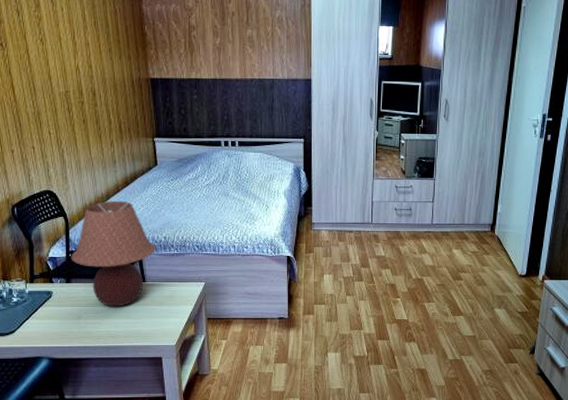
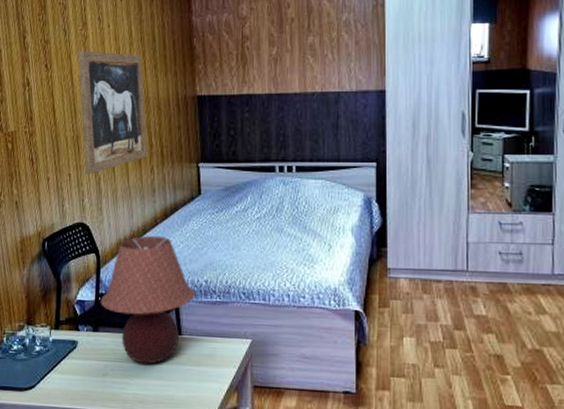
wall art: none [33,31,107,148] -> present [77,50,148,175]

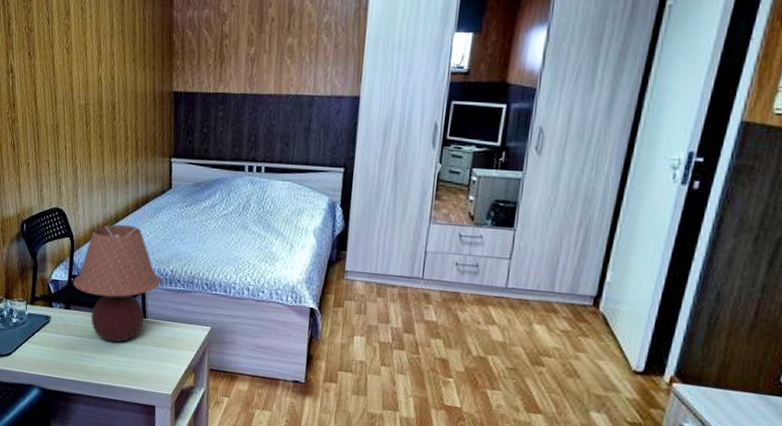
wall art: present [77,50,148,175] -> none [60,40,123,163]

